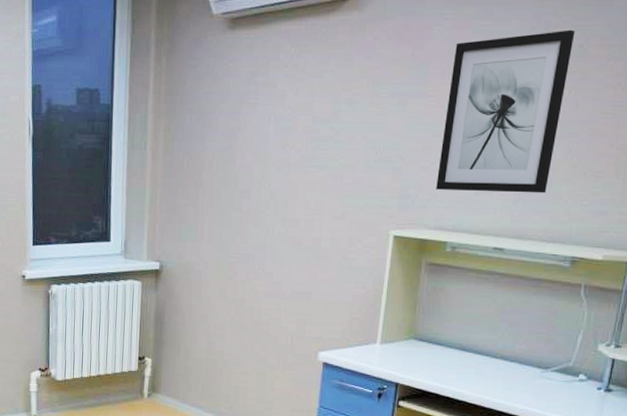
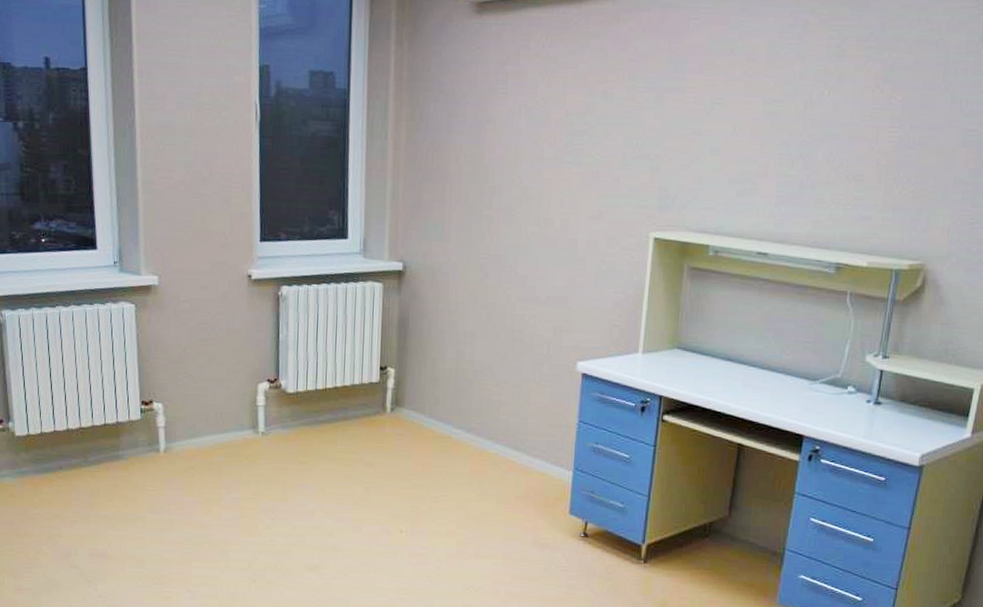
wall art: present [436,29,576,193] -> none [697,29,833,197]

